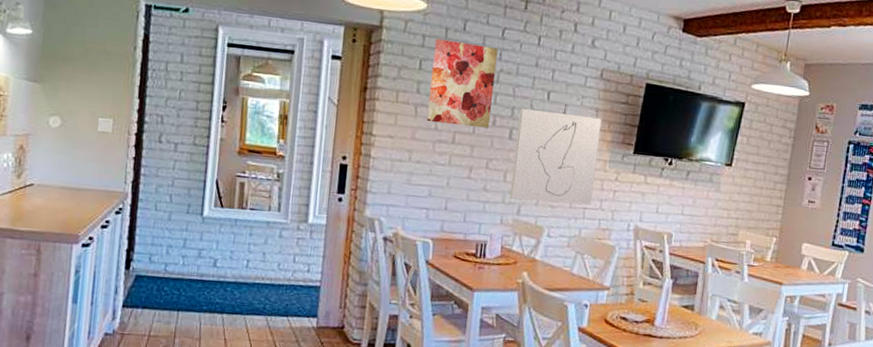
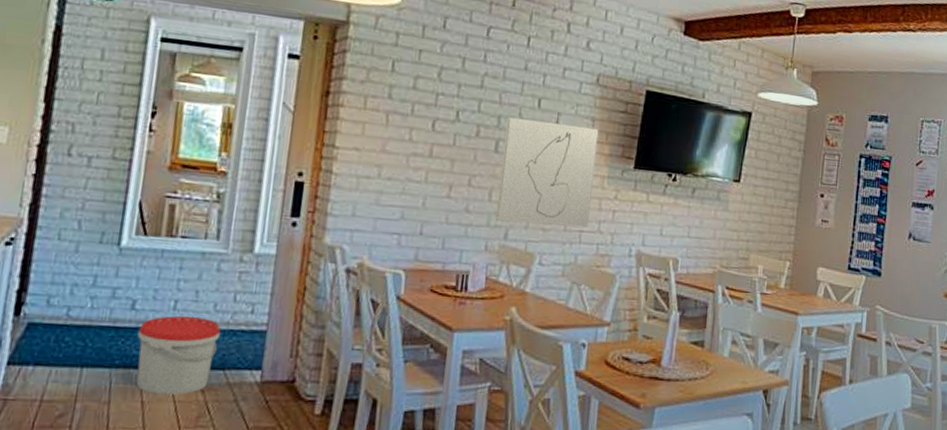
bucket: none [219,272,284,335] -> present [136,315,221,396]
wall art: present [427,38,498,129] -> none [400,37,483,140]

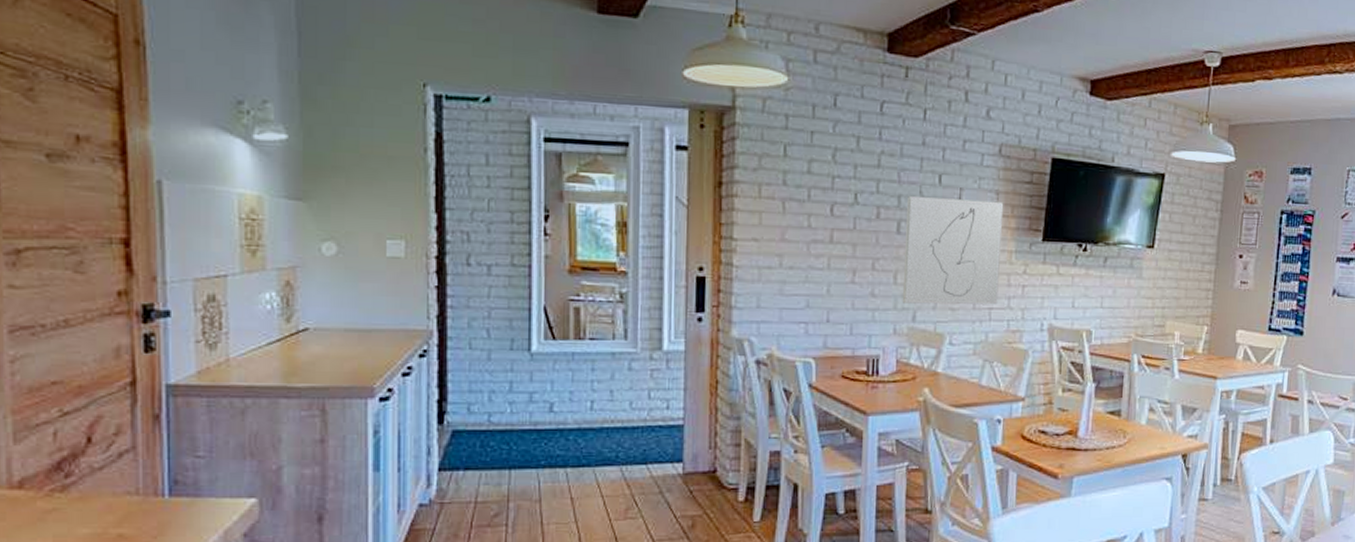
bucket: present [136,315,221,396] -> none [559,415,639,491]

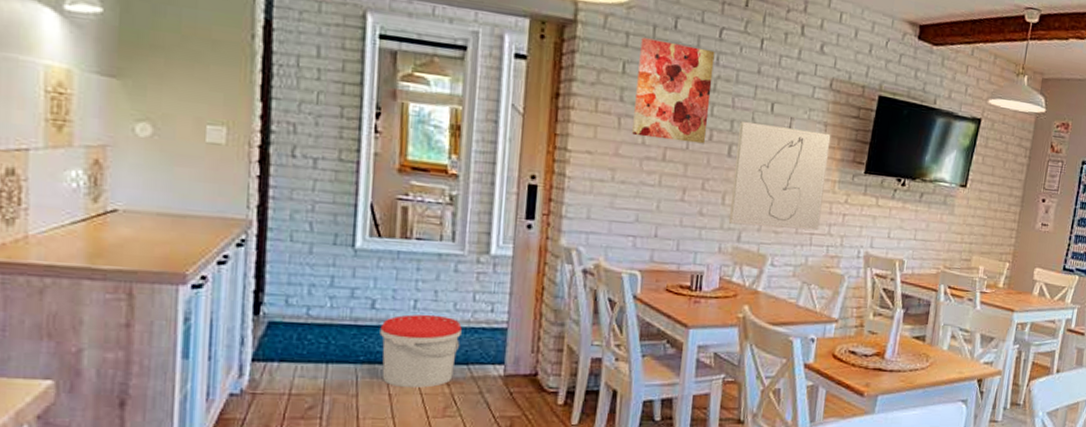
bucket: none [559,415,639,491] -> present [380,314,462,389]
wall art: none [797,118,877,223] -> present [632,37,715,144]

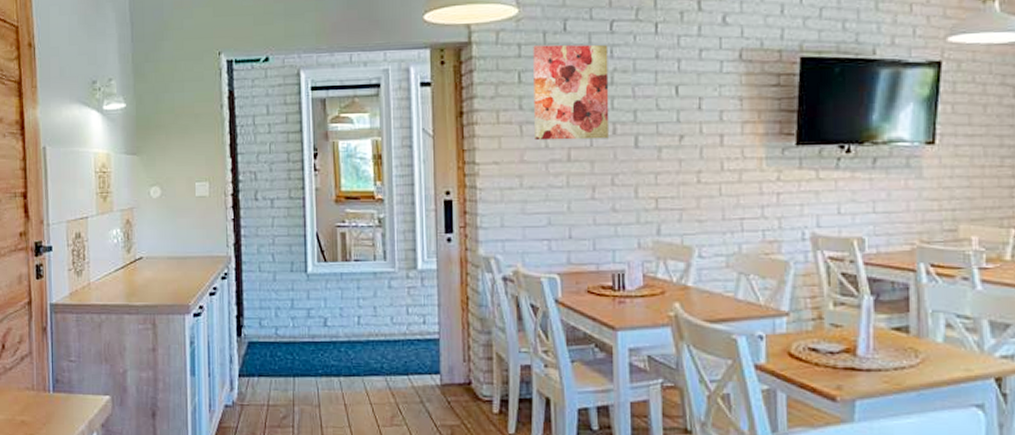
bucket: present [380,314,462,389] -> none [332,329,400,399]
wall art: present [728,120,831,231] -> none [644,107,750,217]

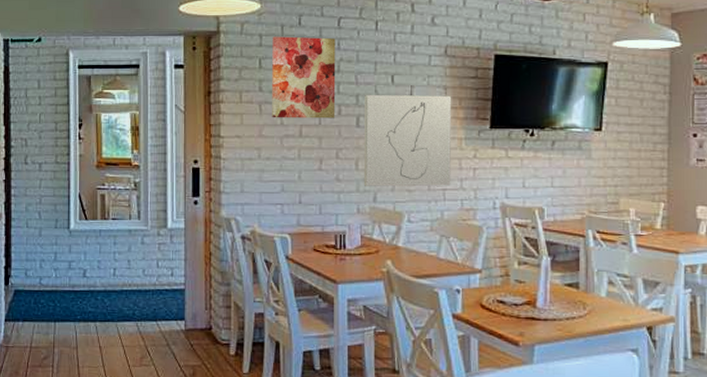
wall art: none [644,107,750,217] -> present [363,94,452,187]

